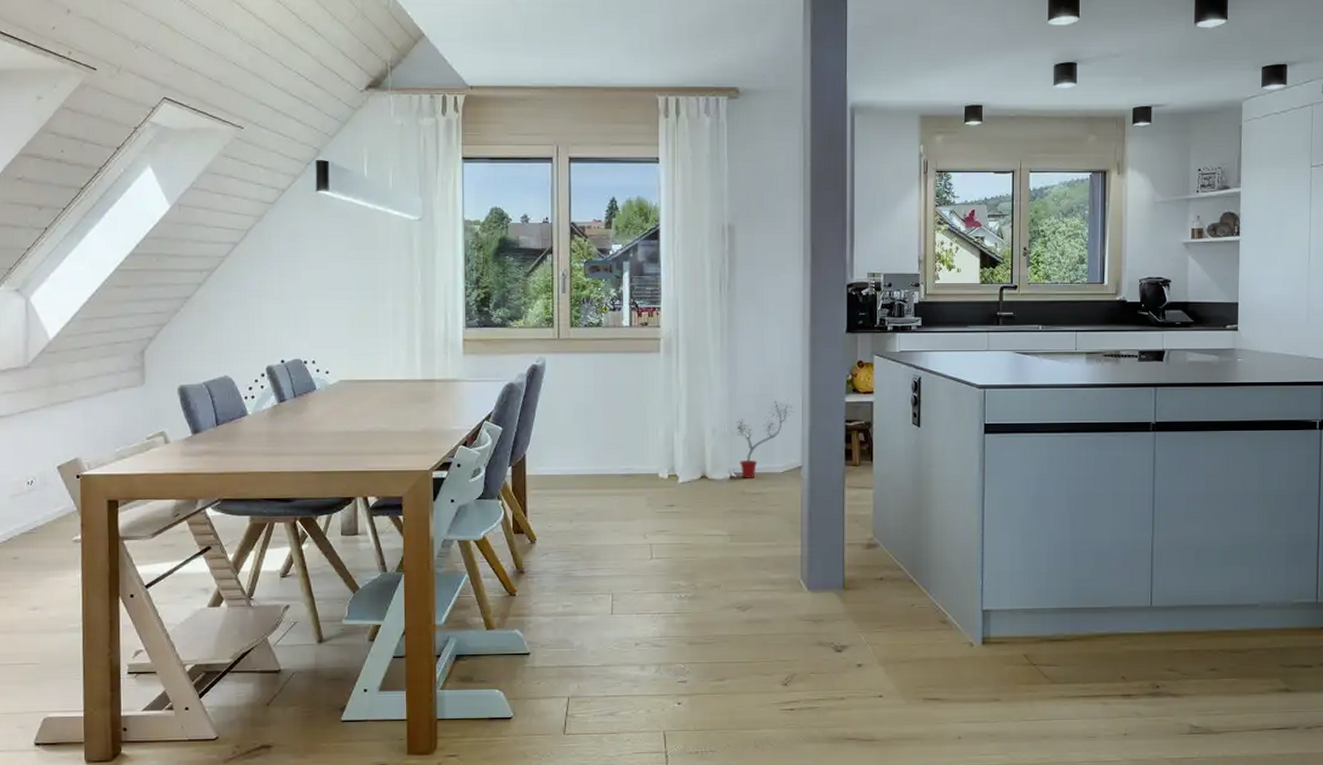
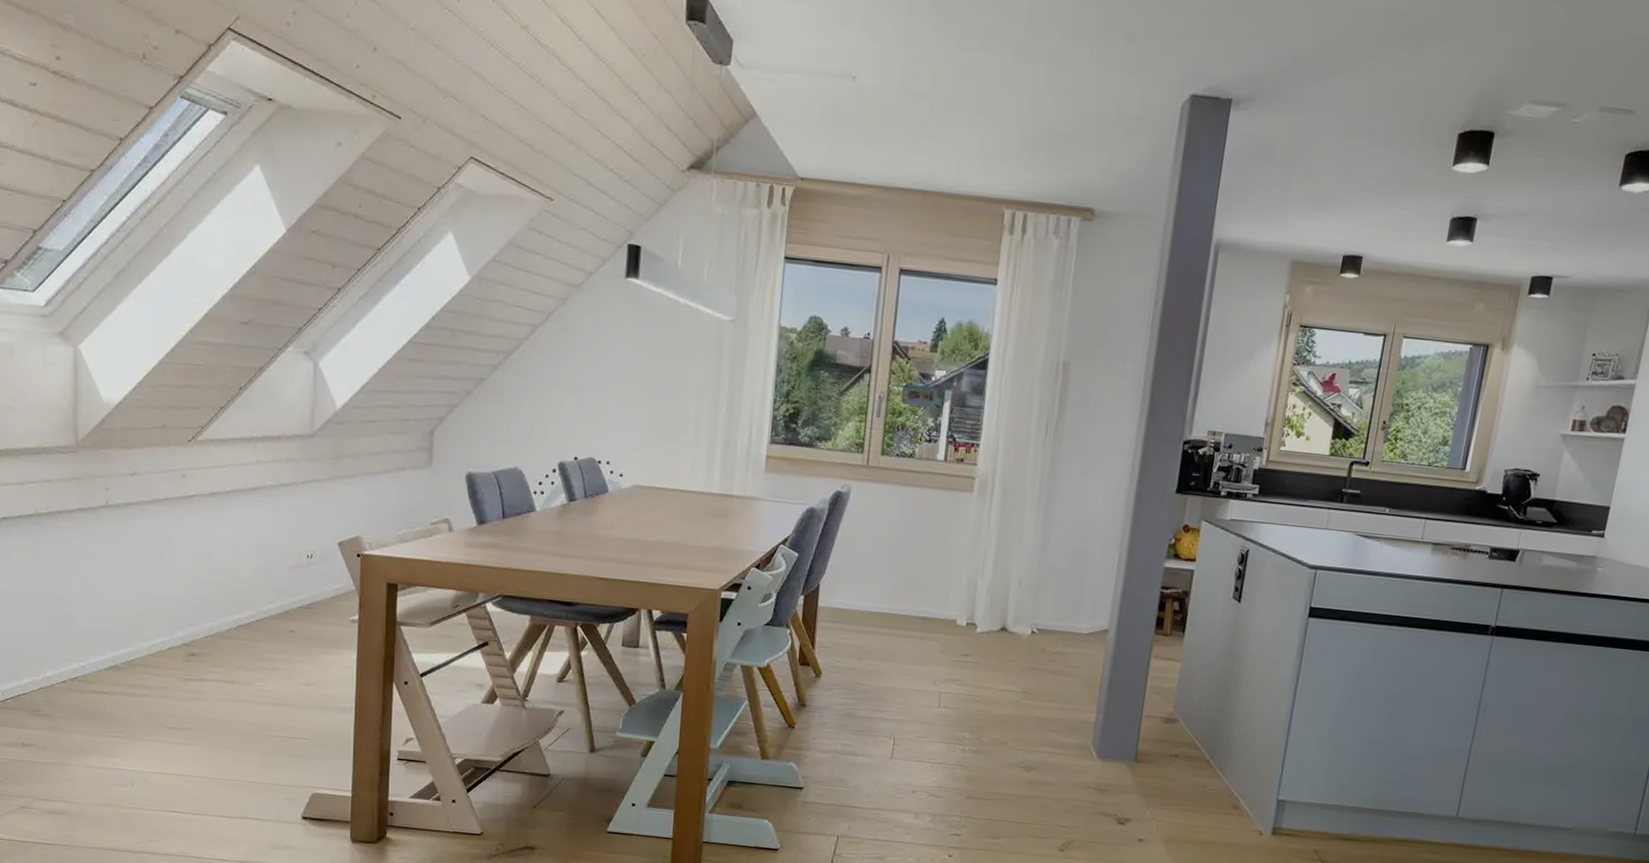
potted tree: present [733,399,795,478] -> none [1040,556,1109,636]

